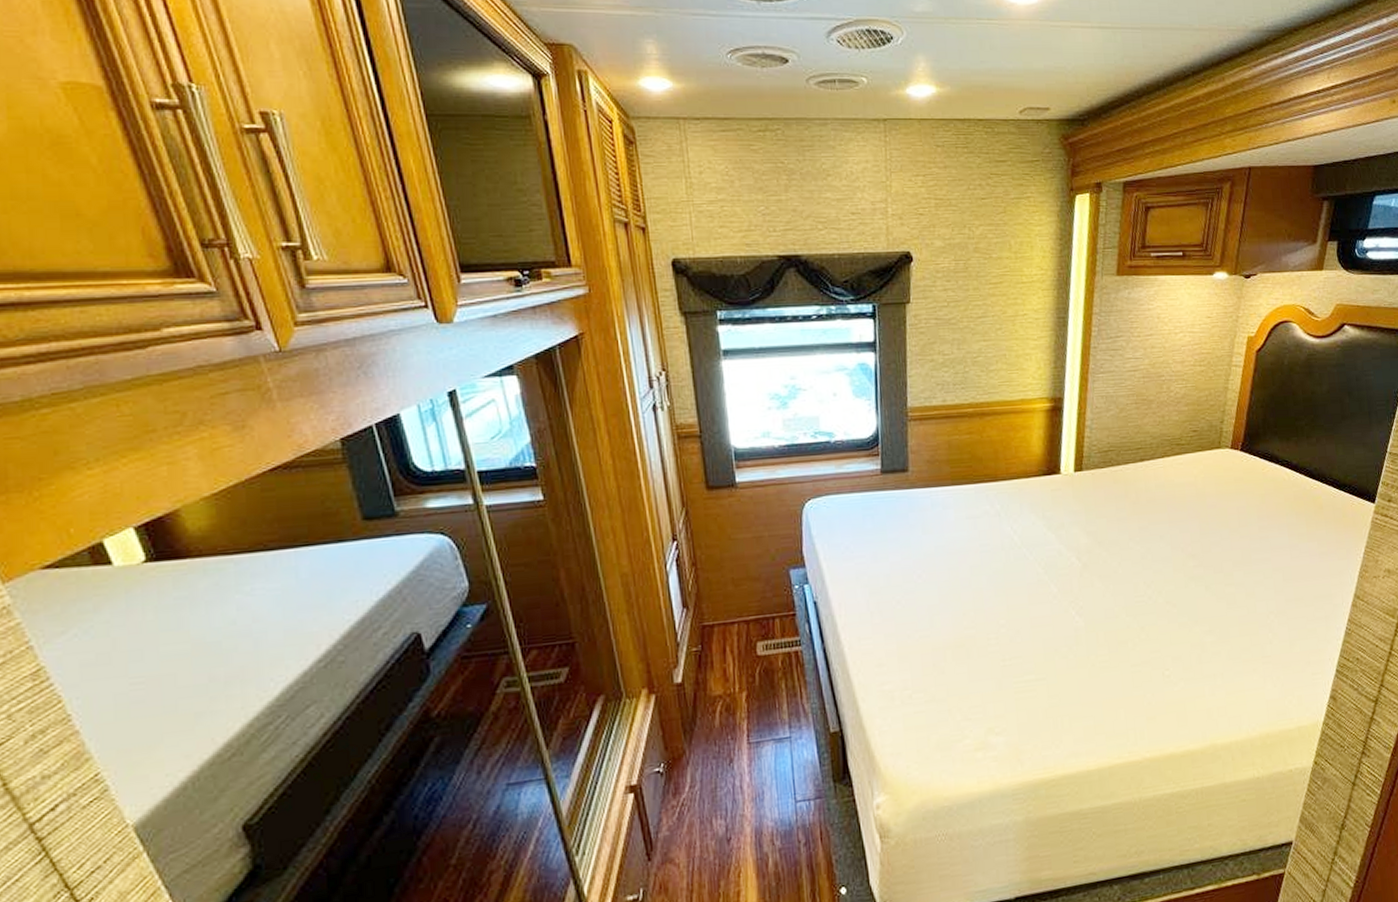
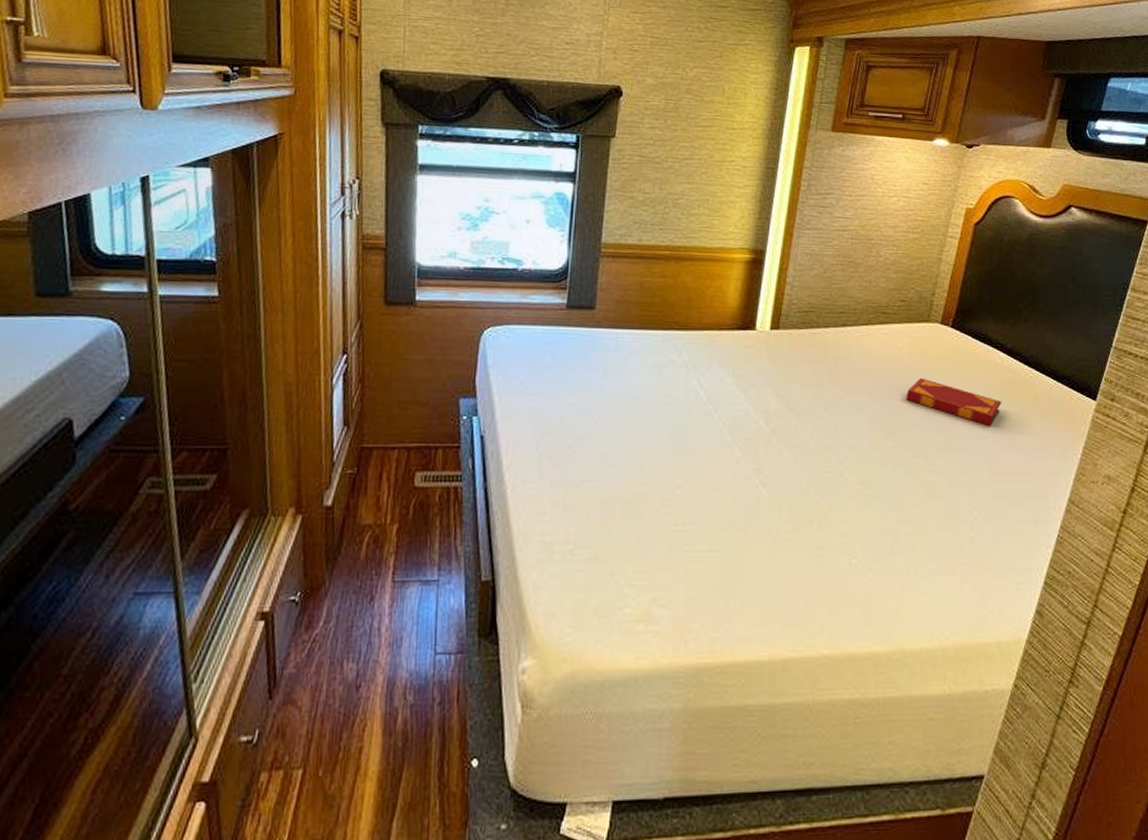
hardback book: none [1203,500,1291,538] -> present [906,377,1002,426]

